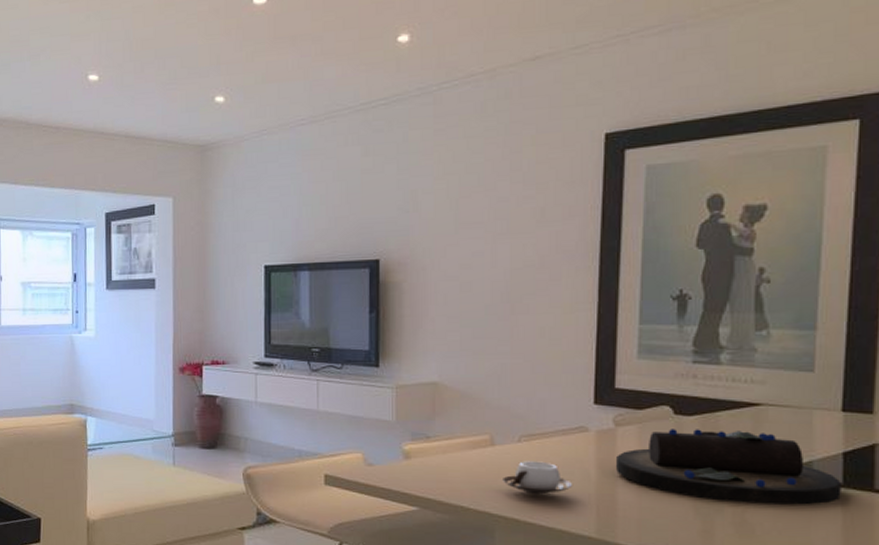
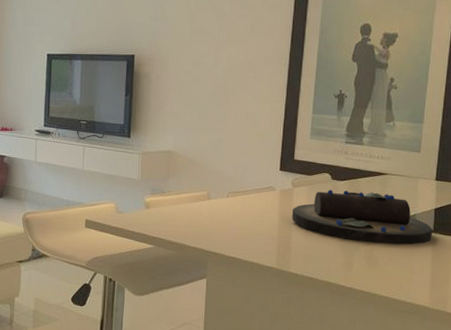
cup: present [503,461,572,495] -> none [215,211,262,237]

